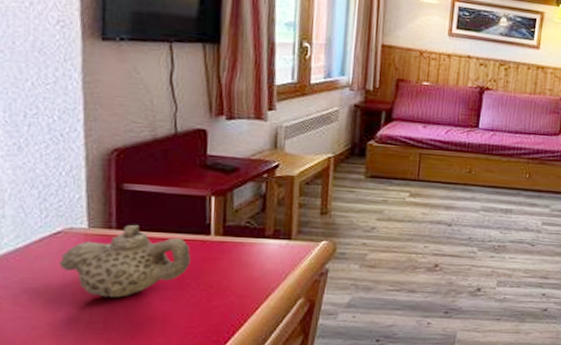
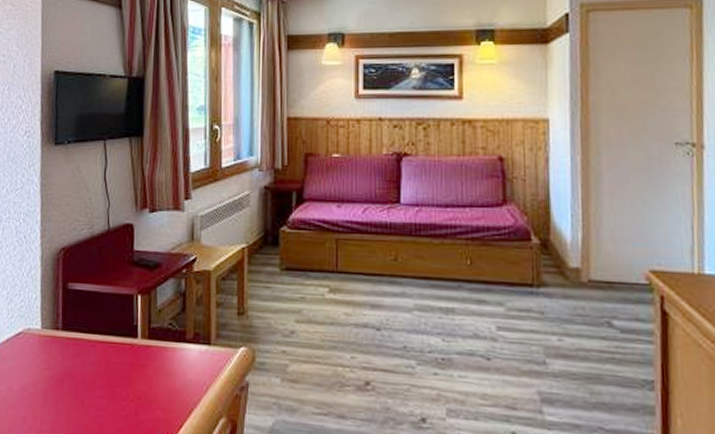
teapot: present [59,225,191,298] -> none [19,326,121,405]

